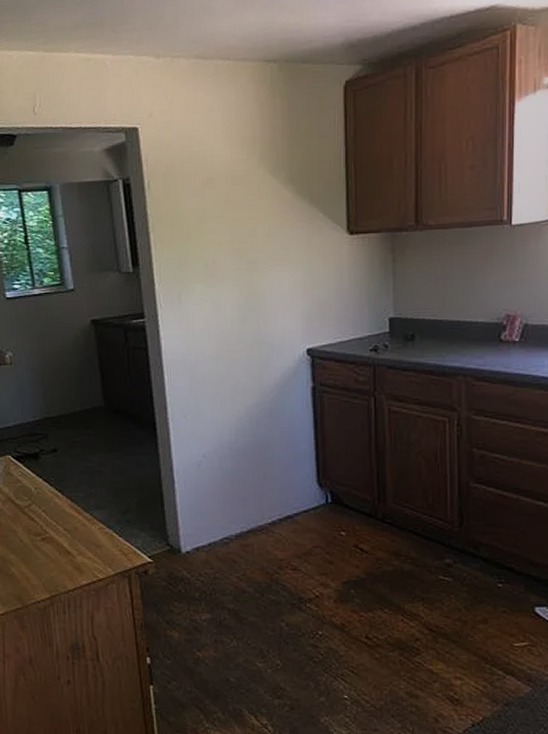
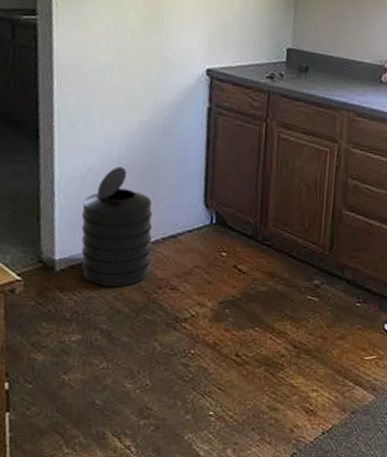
trash can: none [200,452,270,568] -> present [81,167,153,287]

